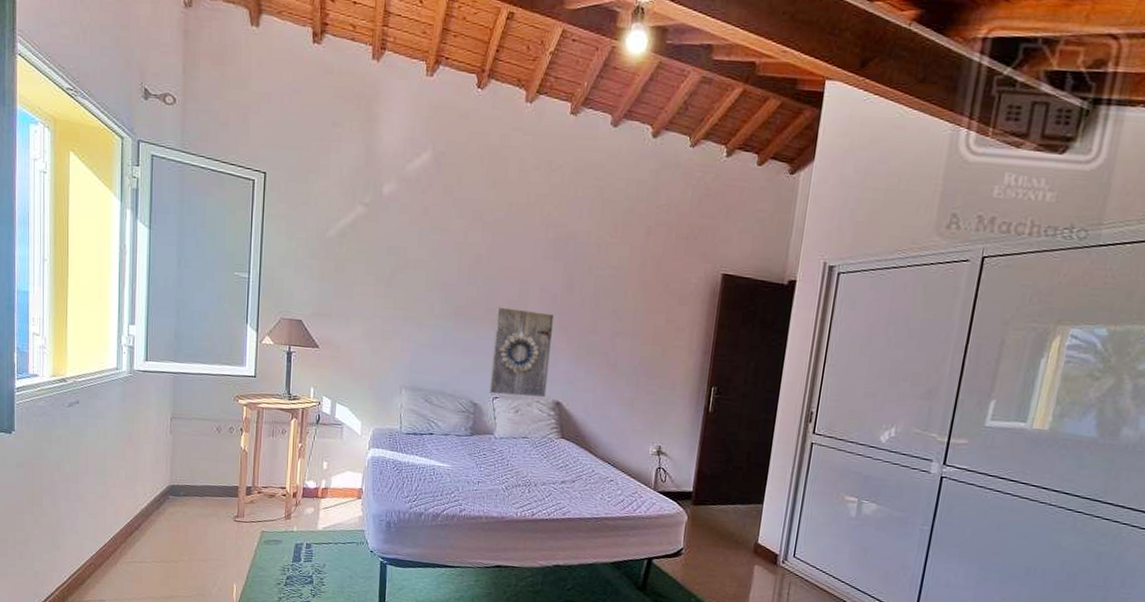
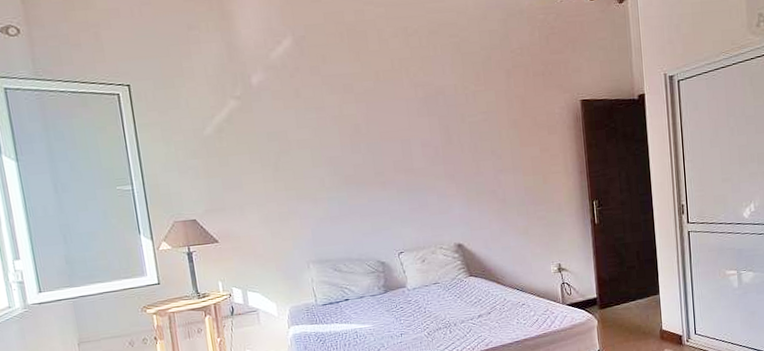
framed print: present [489,307,555,398] -> none [384,165,447,250]

